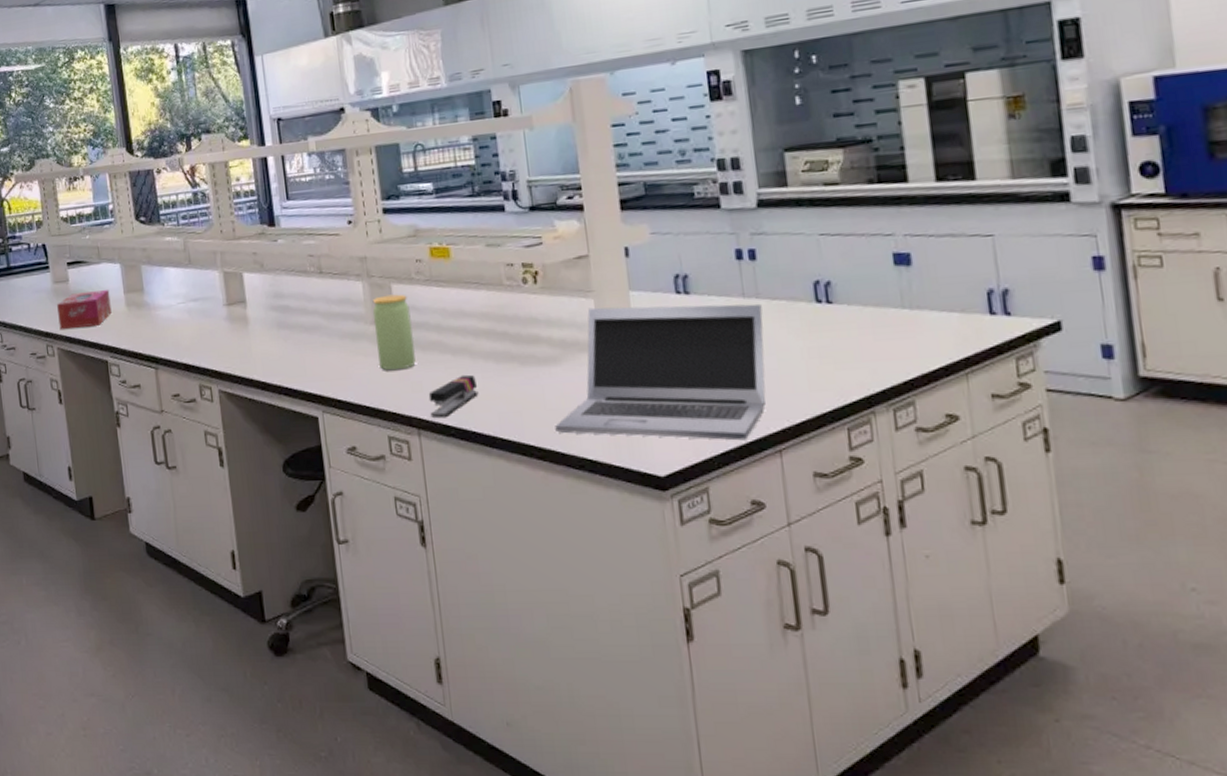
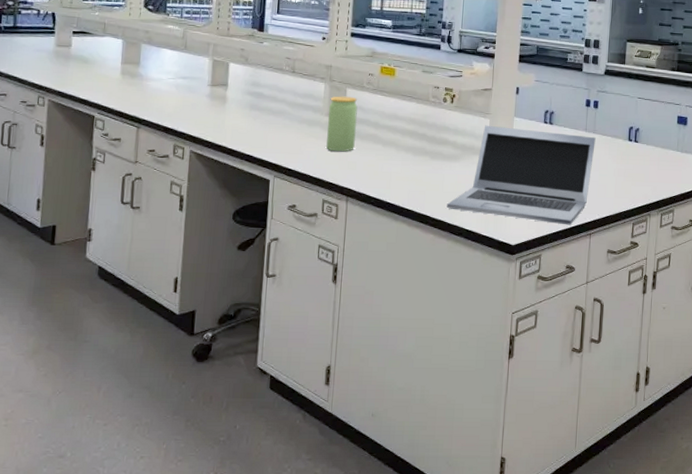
tissue box: present [57,290,112,330] -> none [54,57,108,87]
stapler: present [428,374,479,418] -> none [358,161,398,191]

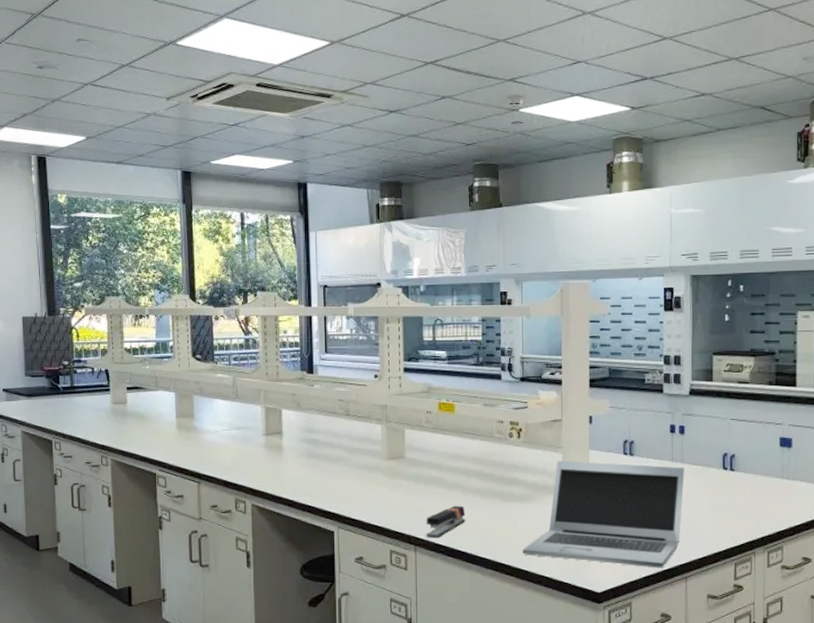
jar: present [326,96,358,152] -> none [387,437,419,498]
stapler: none [358,161,398,191] -> present [426,505,466,538]

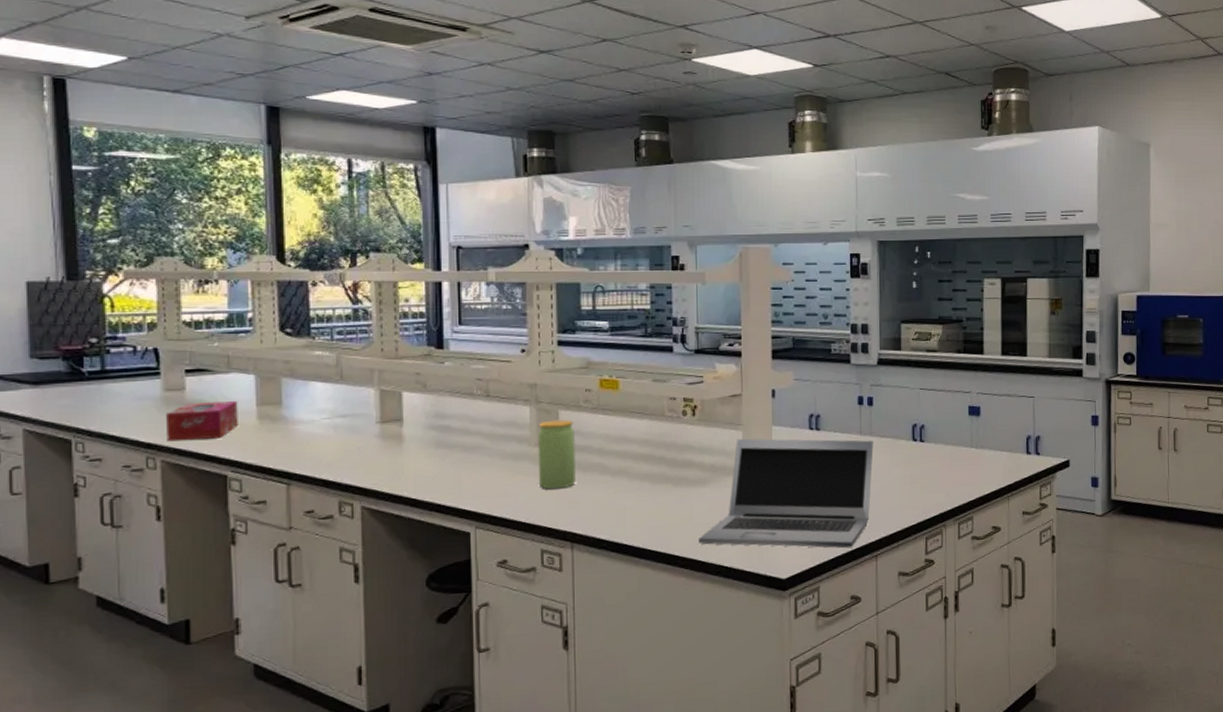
tissue box: none [114,414,163,444] -> present [166,401,238,442]
jar: none [387,437,419,498] -> present [537,419,577,490]
stapler: present [426,505,466,538] -> none [585,493,633,533]

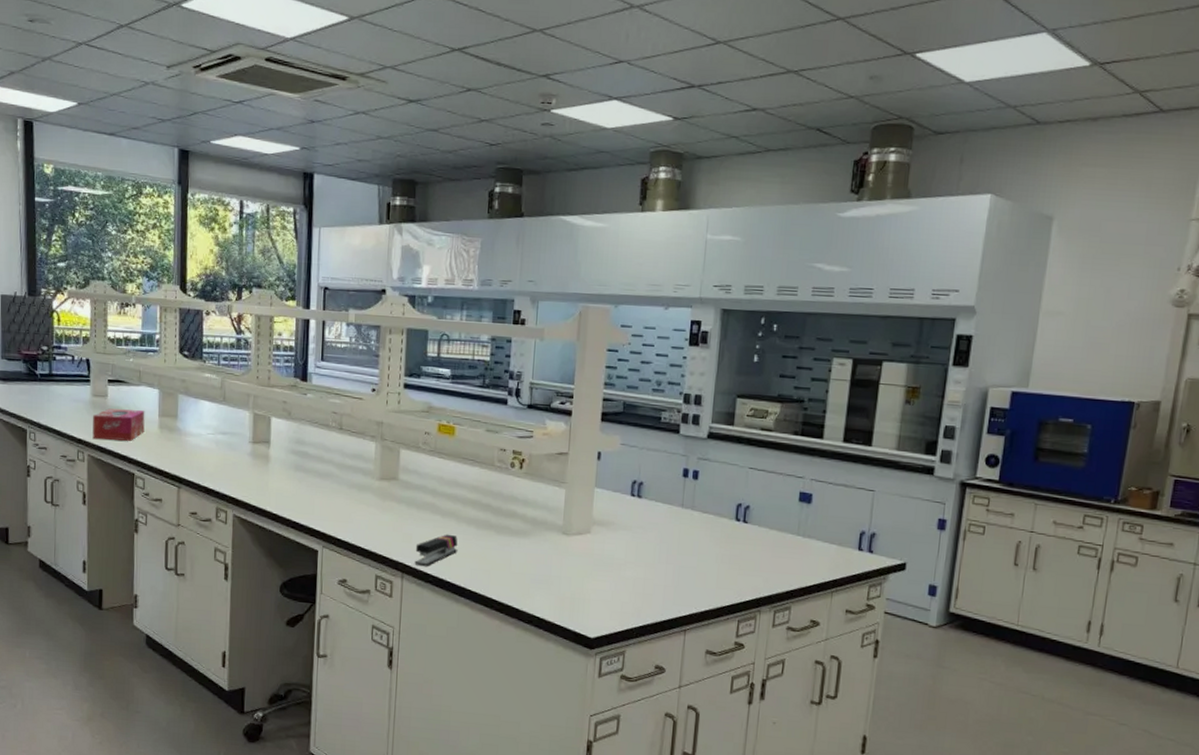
jar: present [537,419,577,490] -> none [378,457,413,522]
stapler: none [585,493,633,533] -> present [414,534,458,567]
laptop: present [698,438,874,549] -> none [514,496,694,619]

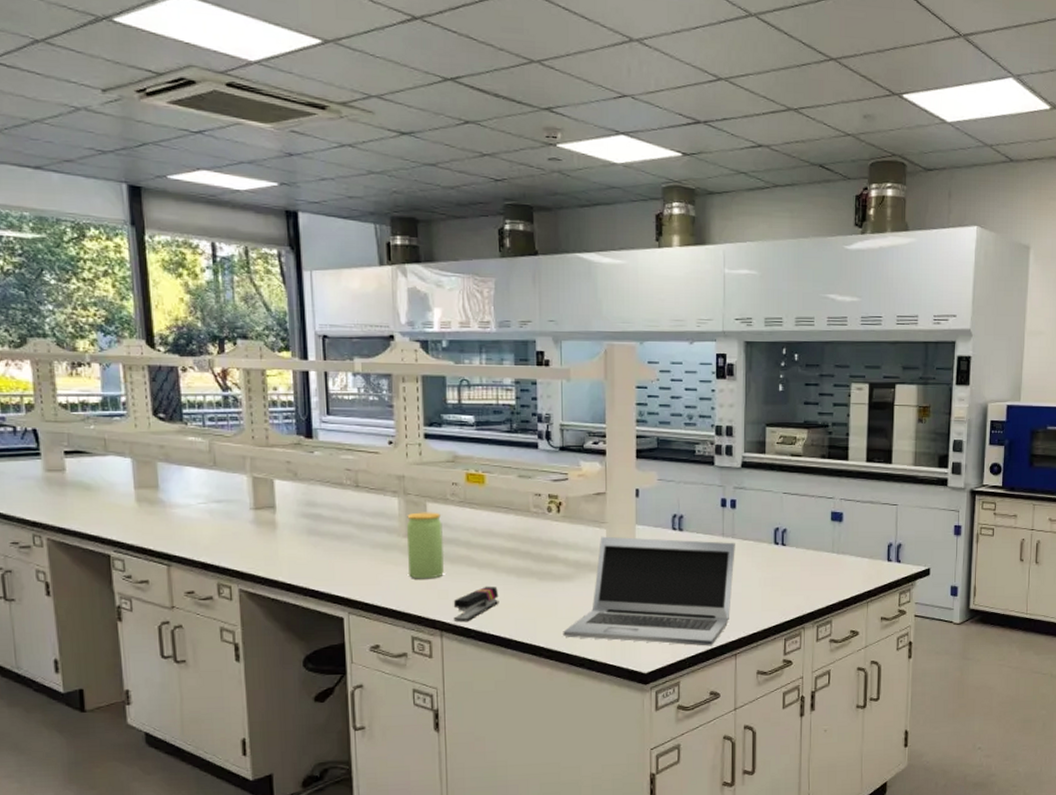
tissue box: present [92,408,145,441] -> none [49,484,118,521]
jar: none [378,457,413,522] -> present [406,512,445,579]
laptop: none [514,496,694,619] -> present [563,536,735,646]

